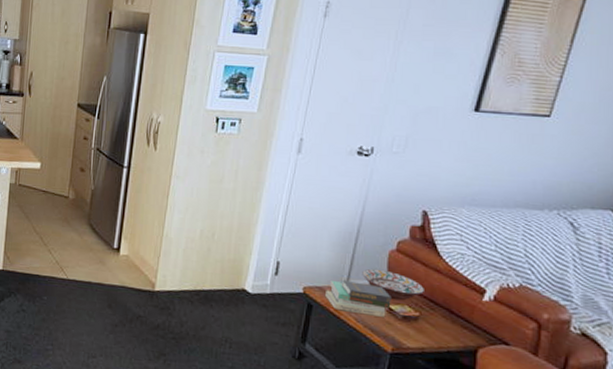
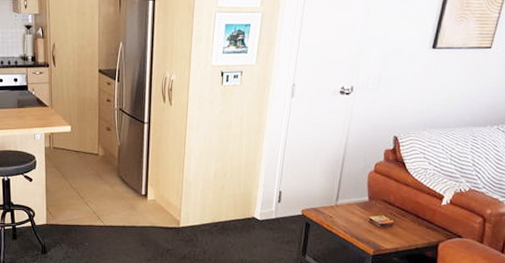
books: present [325,281,391,317] -> none [320,201,372,227]
decorative bowl: present [362,268,424,301] -> none [348,188,397,212]

